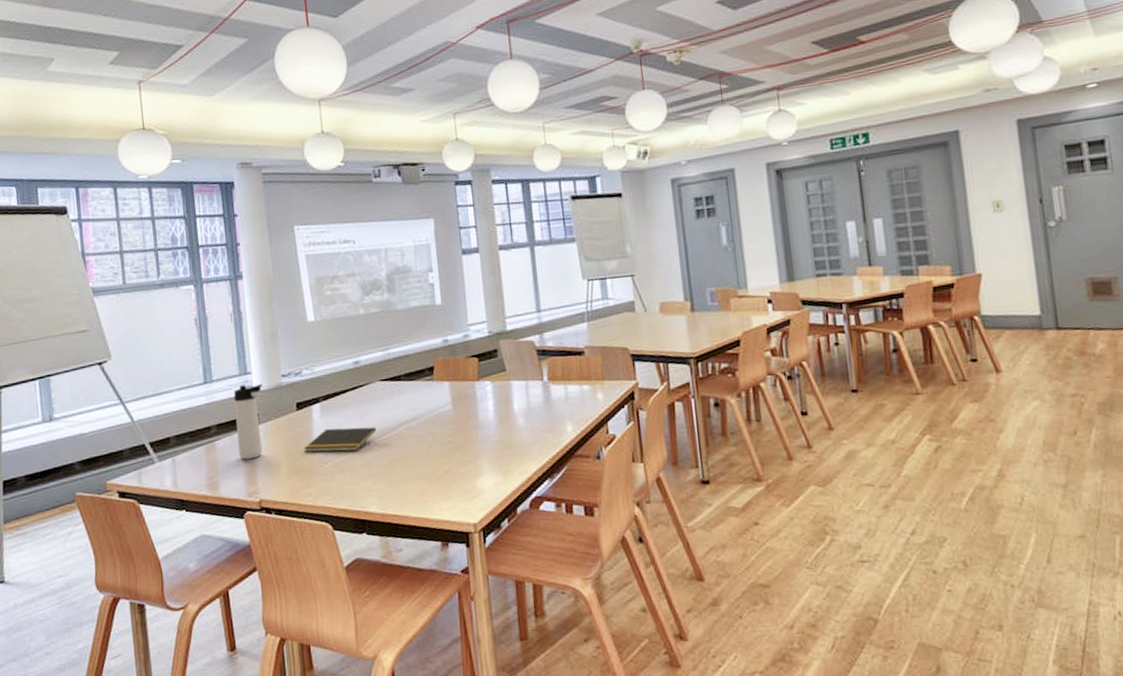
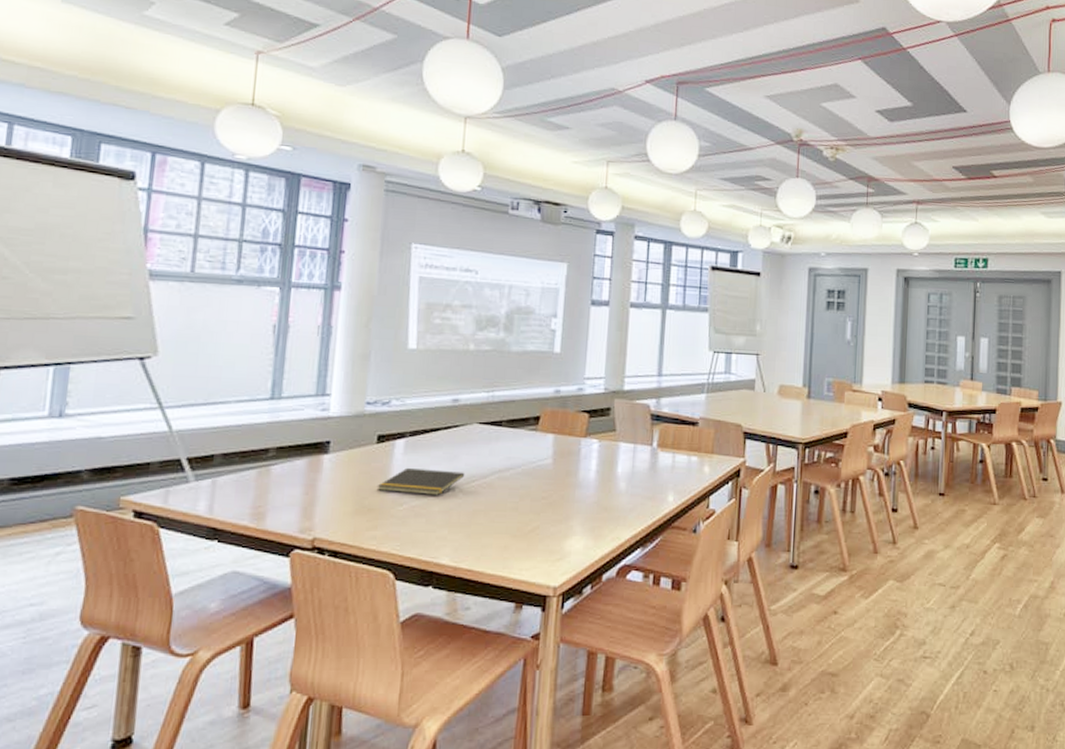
thermos bottle: present [233,383,263,460] -> none [297,407,342,491]

